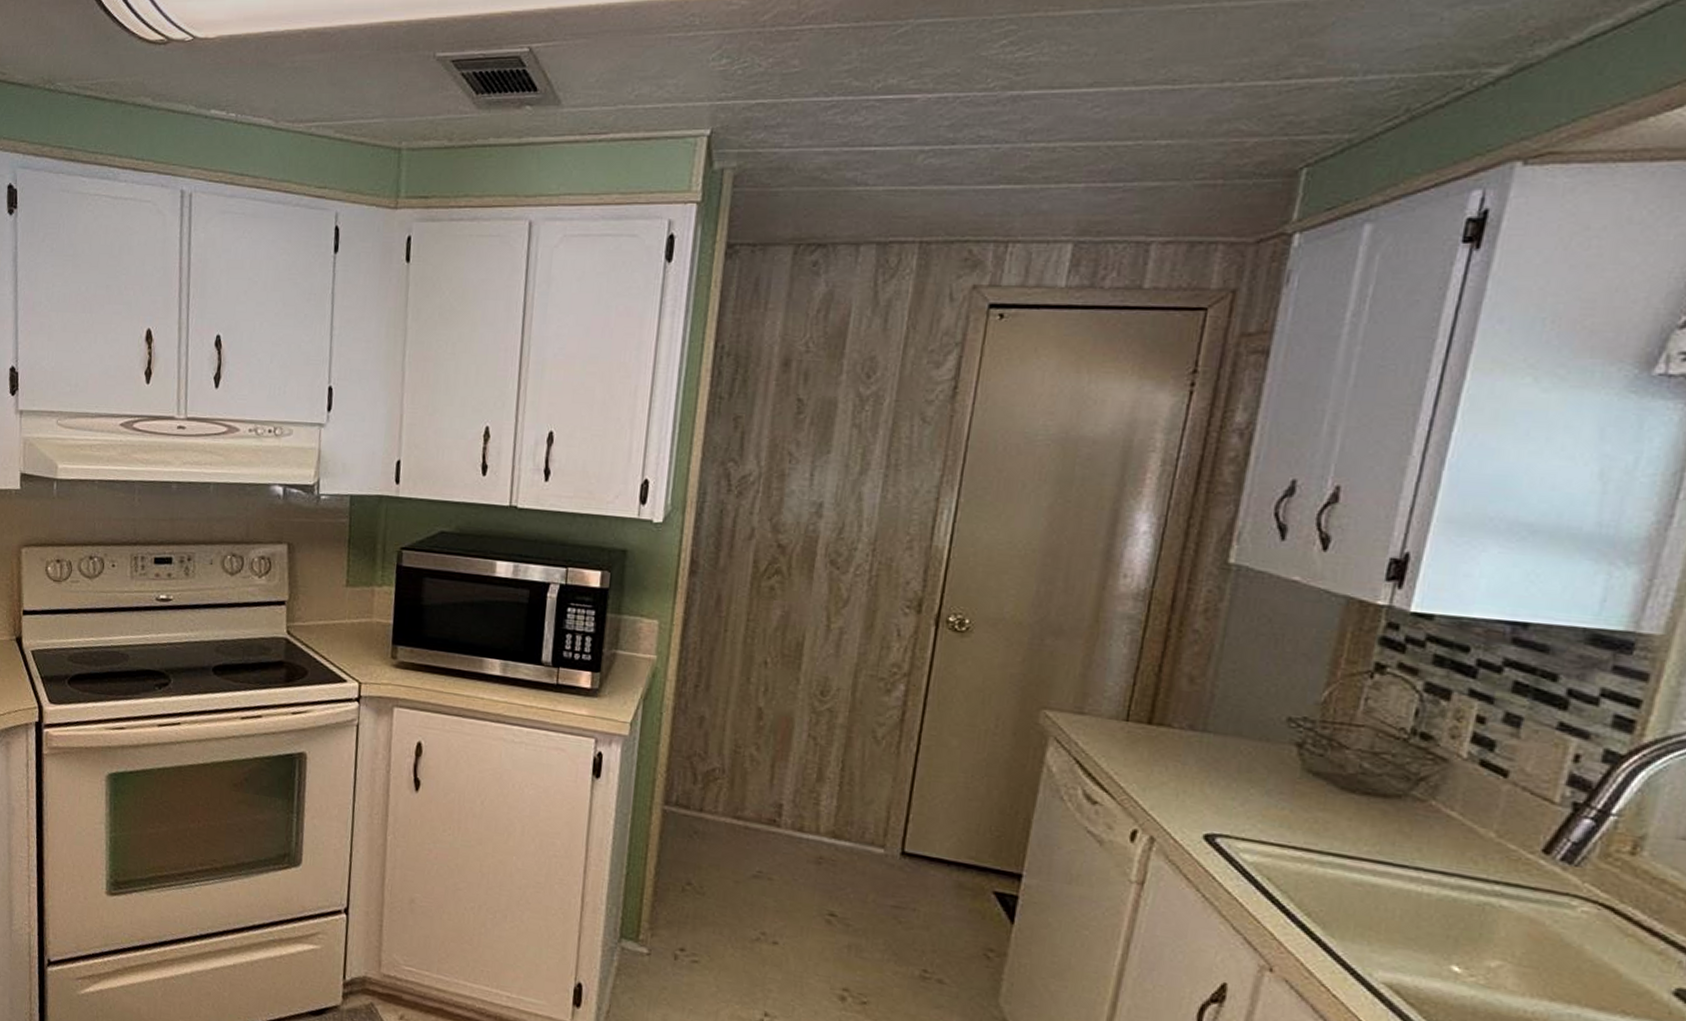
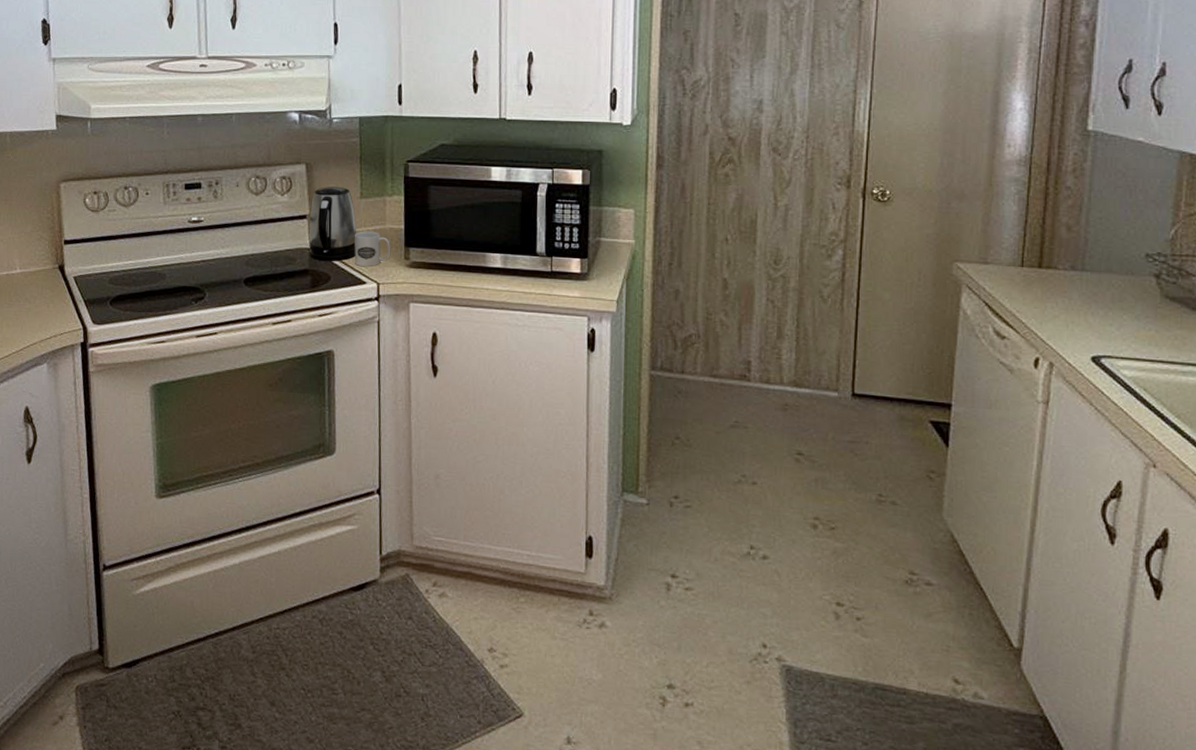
kettle: none [285,570,340,655] -> present [309,186,357,261]
mug: none [335,623,377,665] -> present [354,231,391,268]

